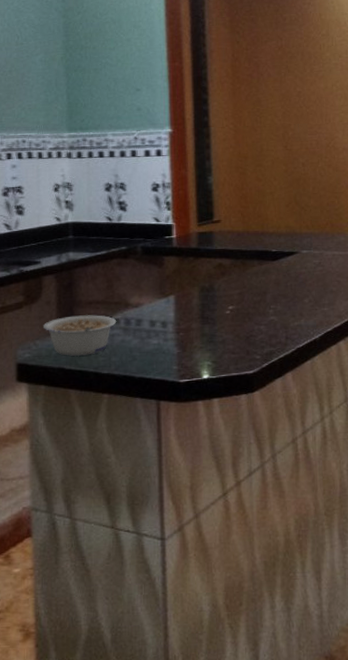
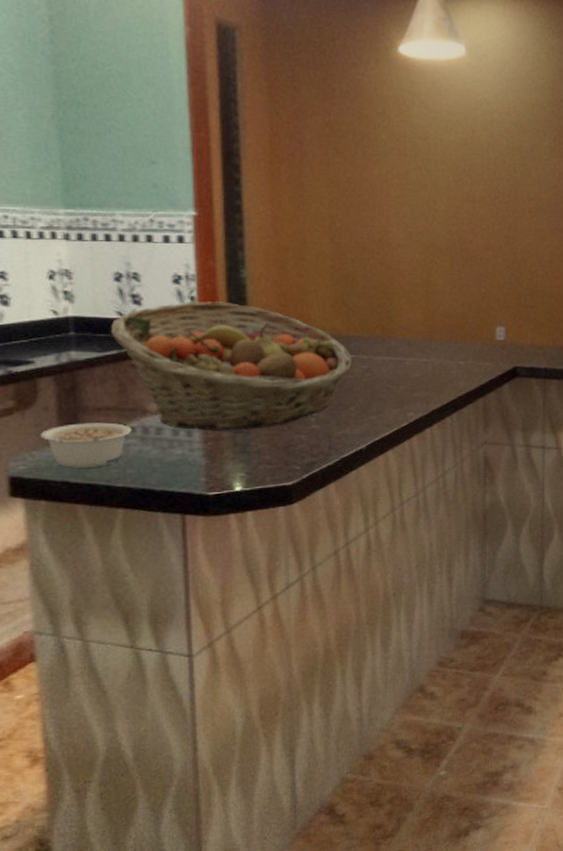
fruit basket: none [102,205,306,323] -> present [111,302,353,431]

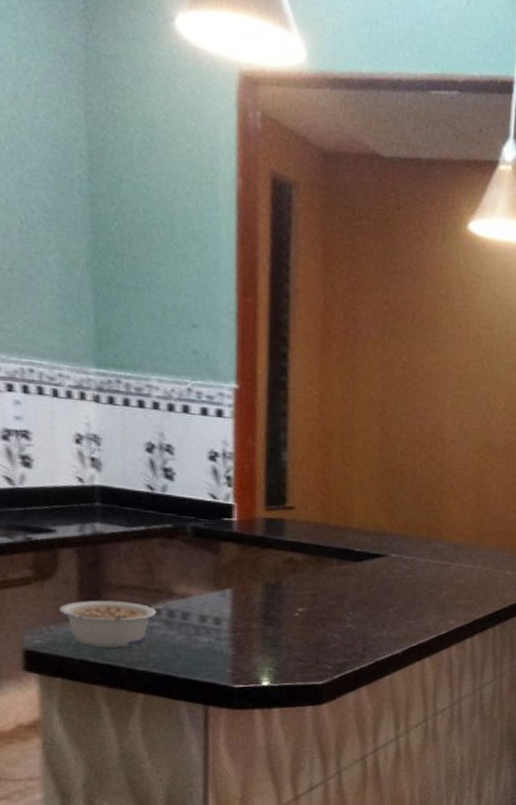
fruit basket: present [111,302,353,431] -> none [140,481,395,623]

